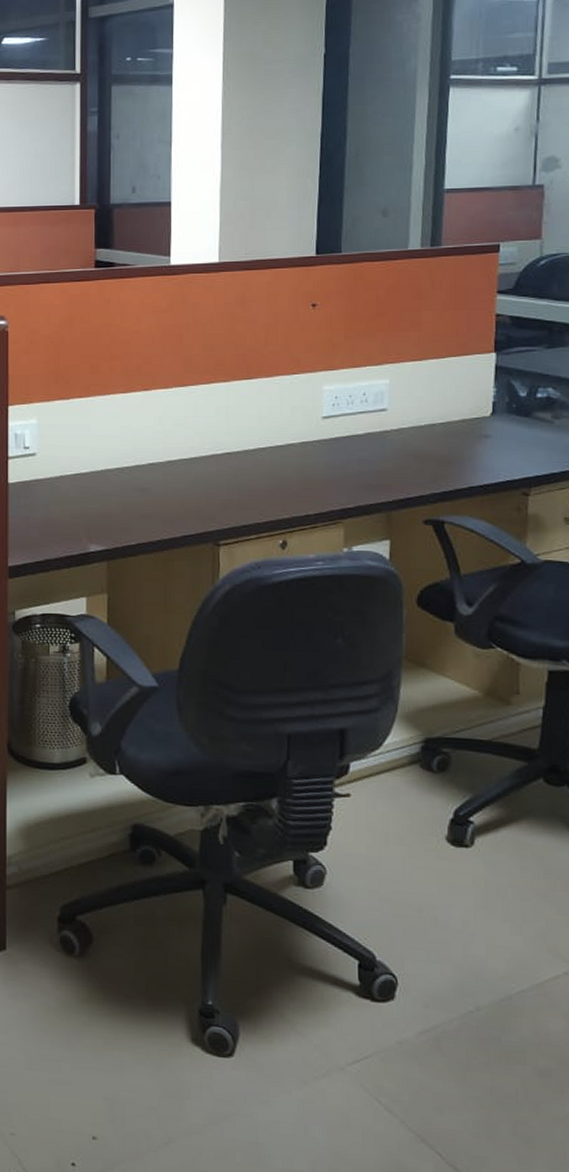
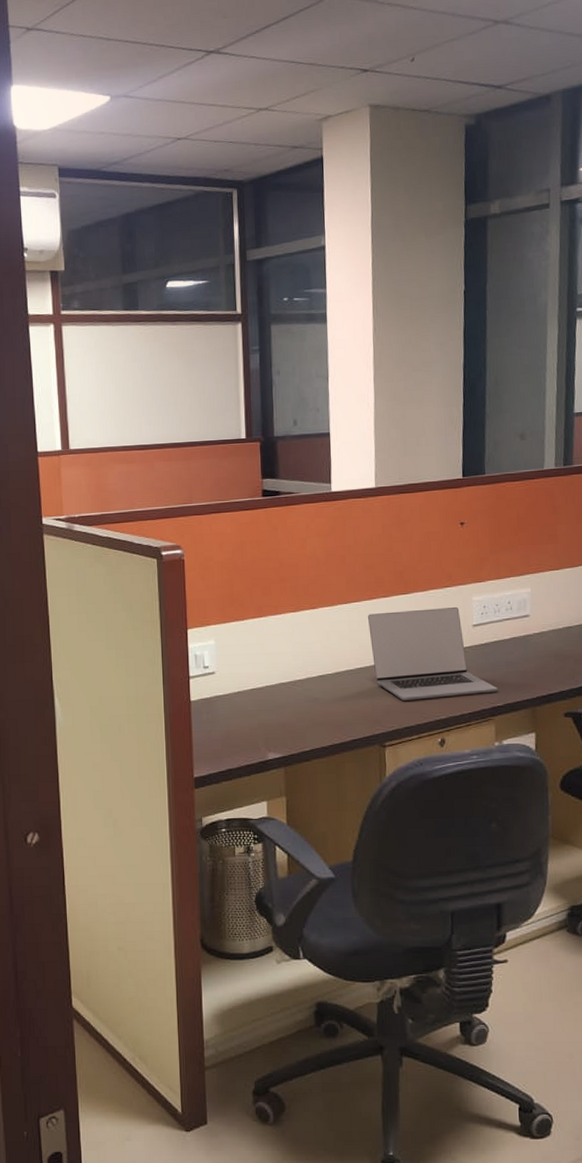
laptop: none [204,397,349,497] -> present [367,607,498,702]

